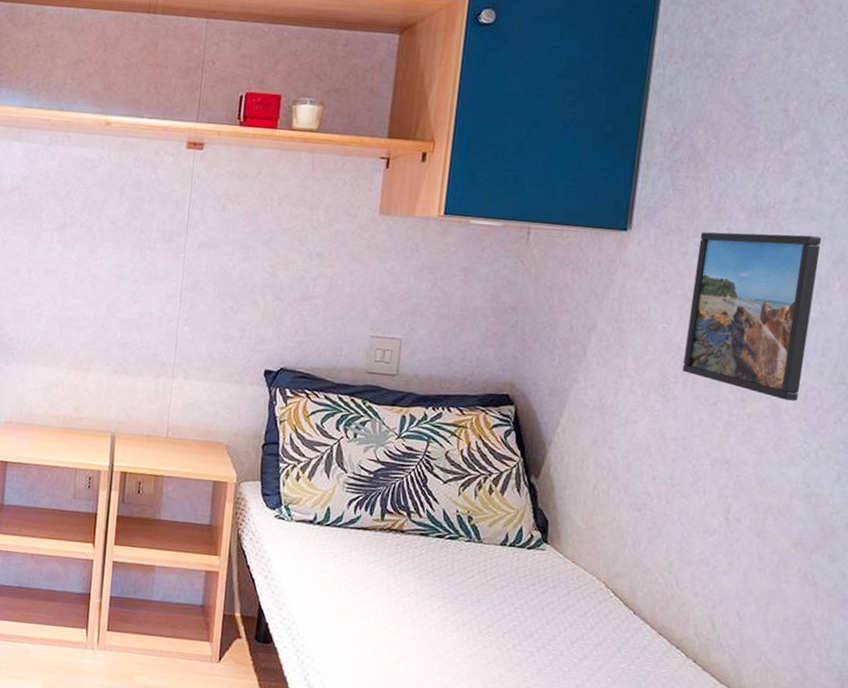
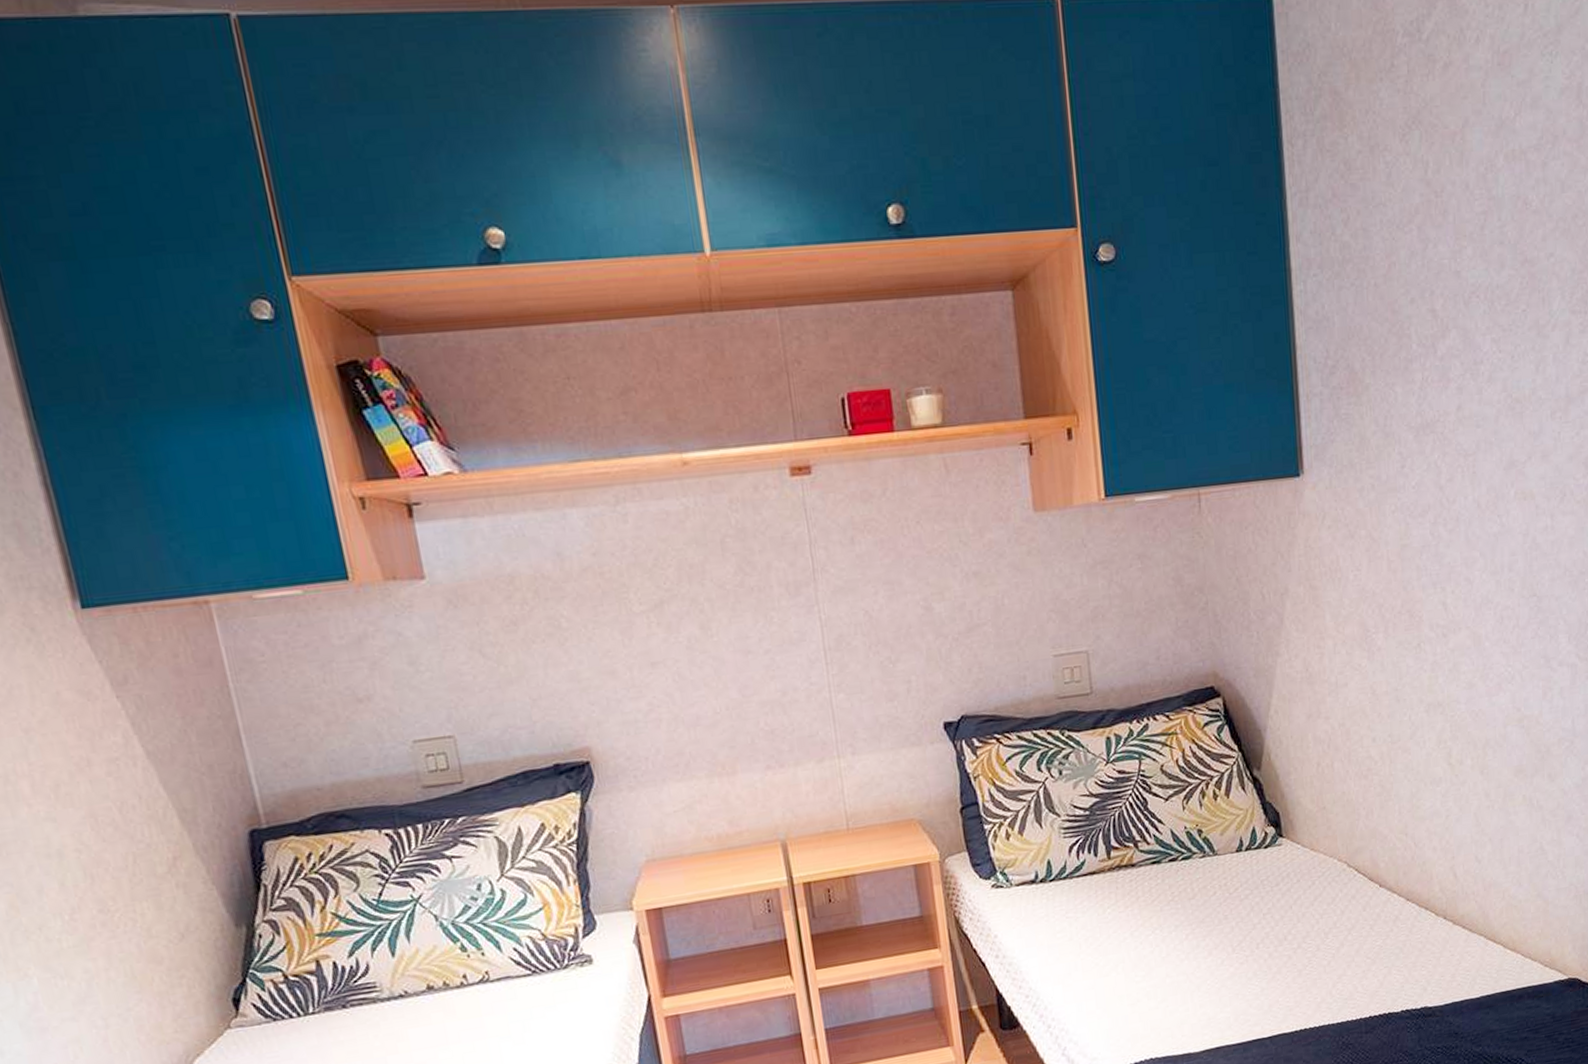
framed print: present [683,232,822,401] -> none [1373,443,1495,626]

